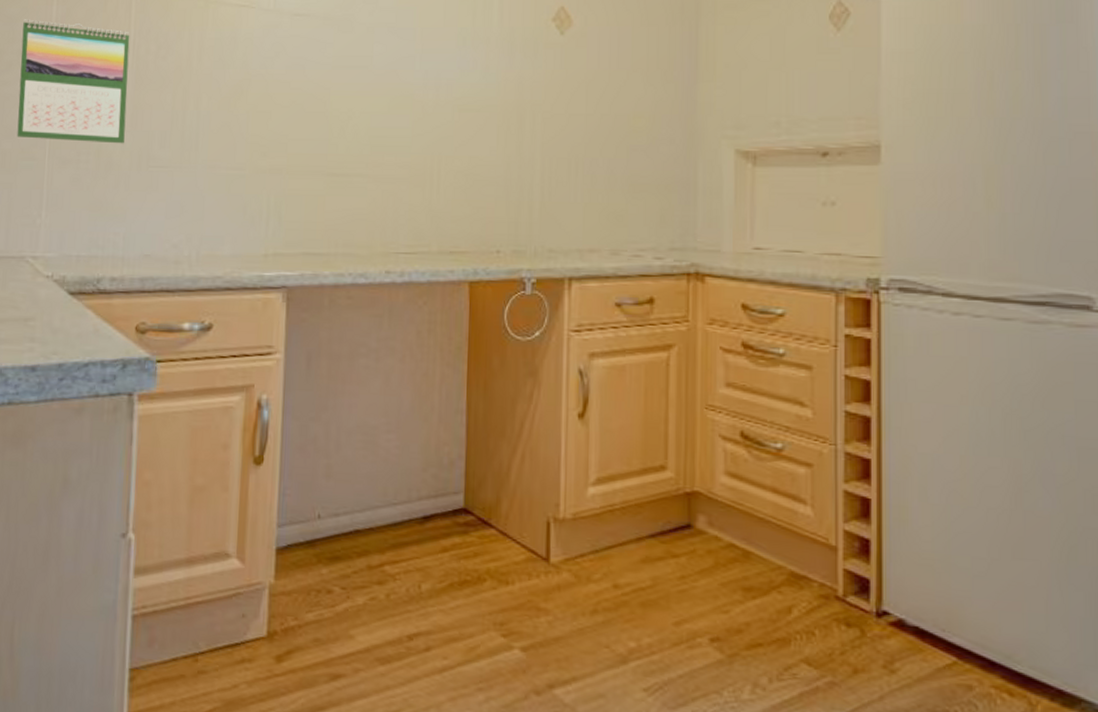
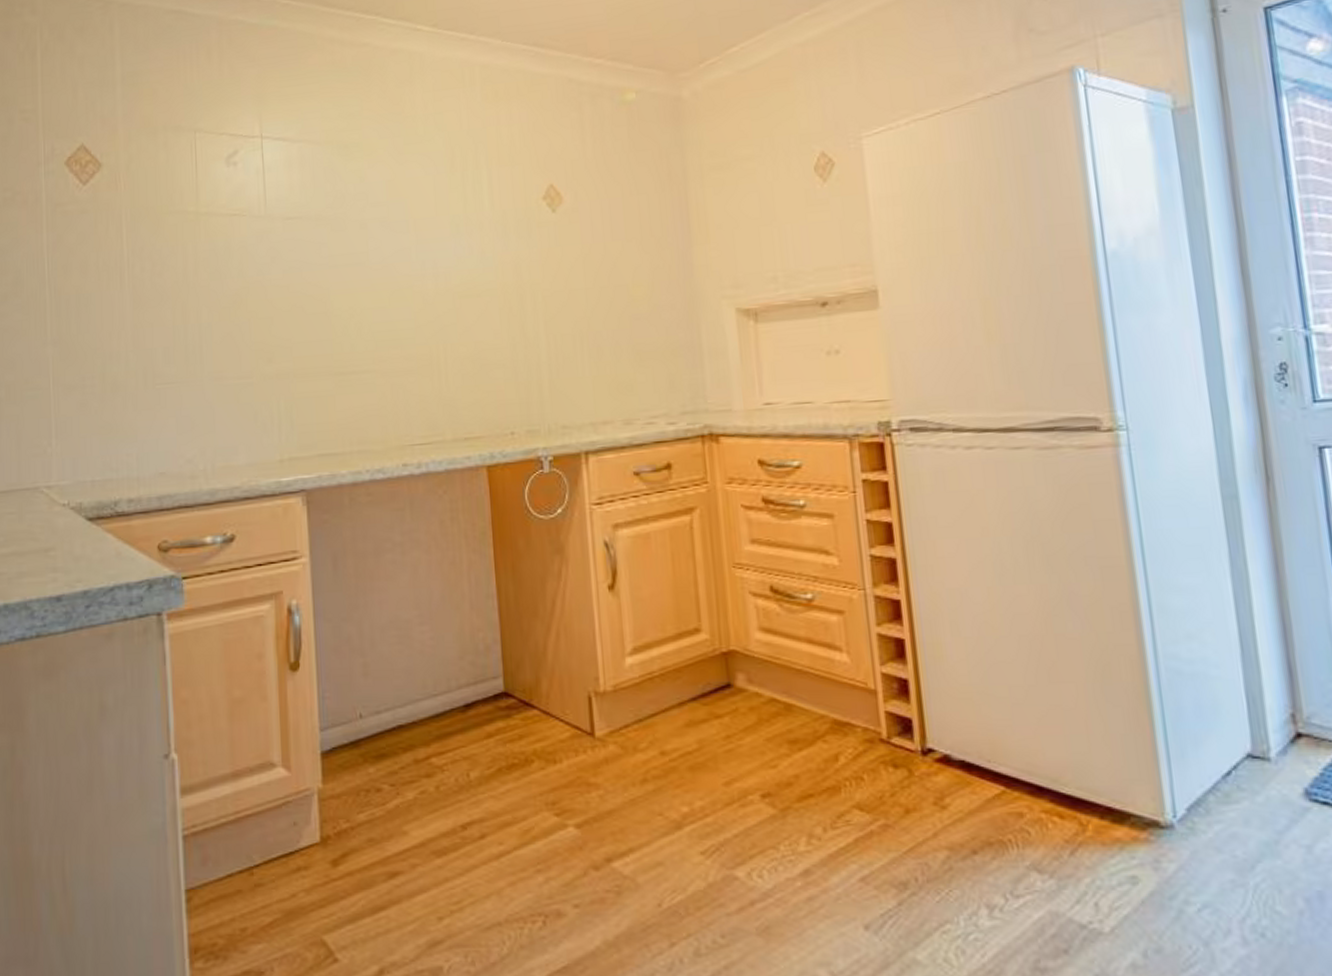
calendar: present [17,19,130,144] -> none [15,248,128,369]

